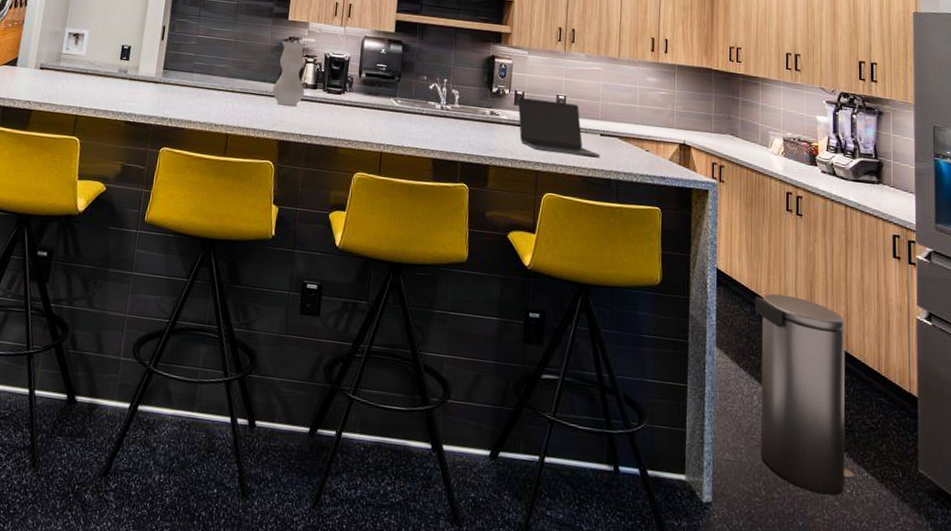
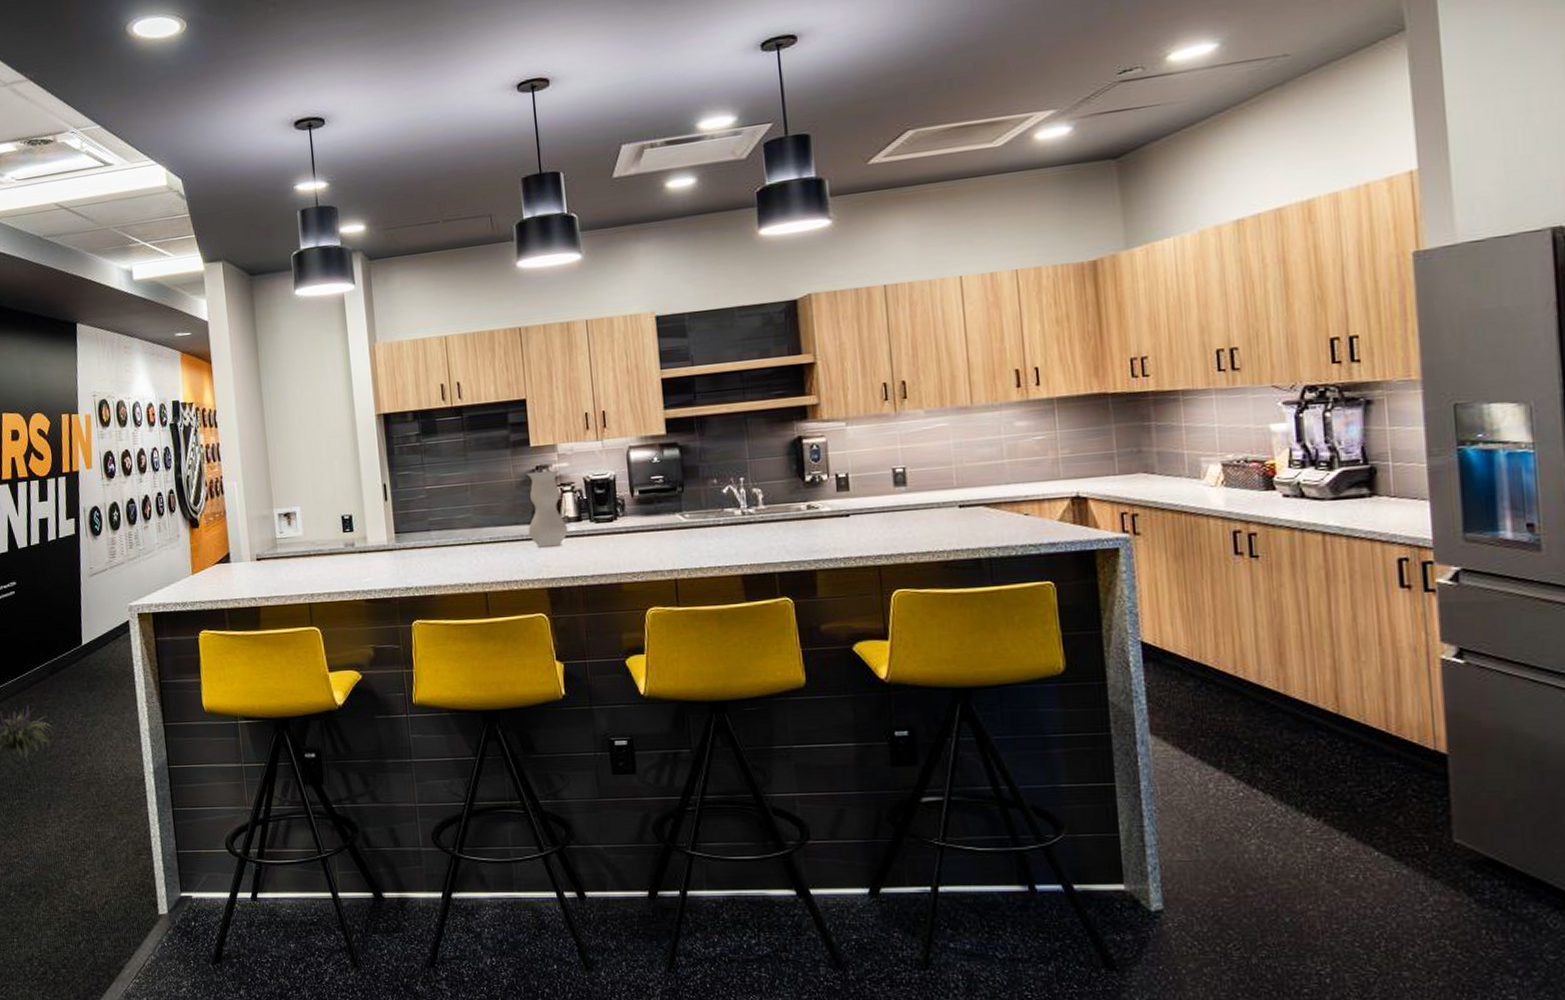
laptop: present [518,97,600,158] -> none [841,475,962,540]
pedal bin: present [754,293,855,496] -> none [1198,658,1361,884]

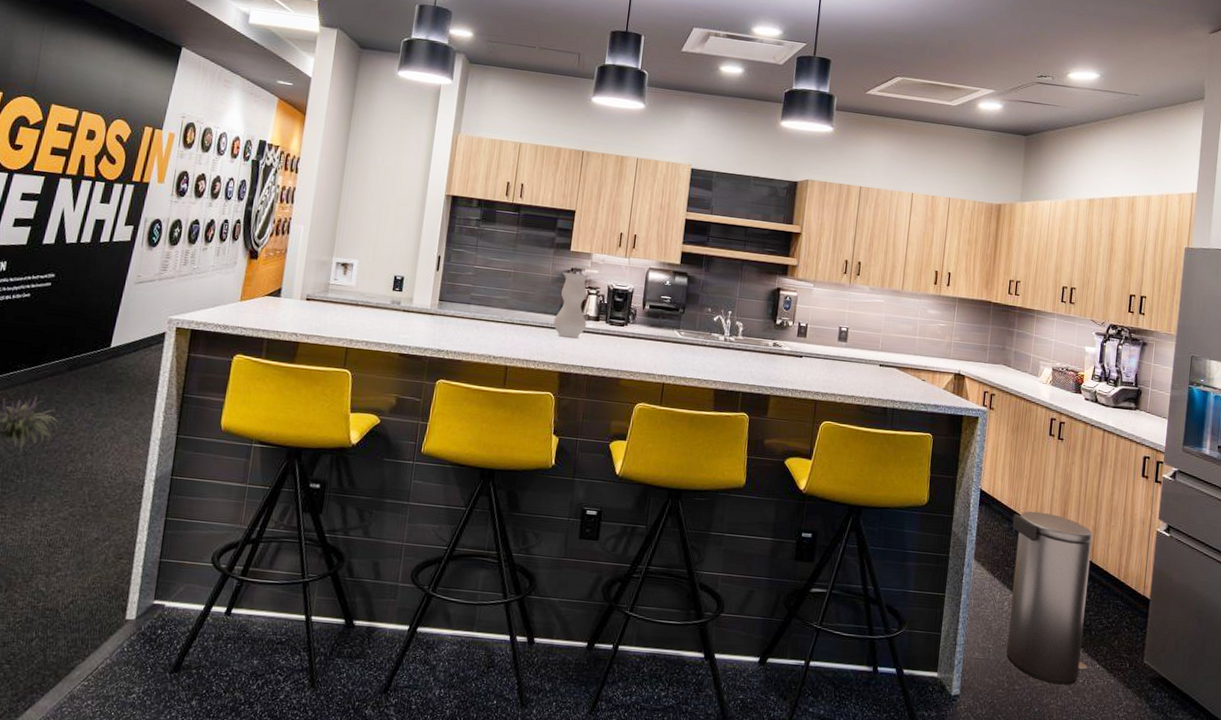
pedal bin: none [1198,658,1361,884] -> present [1006,511,1093,685]

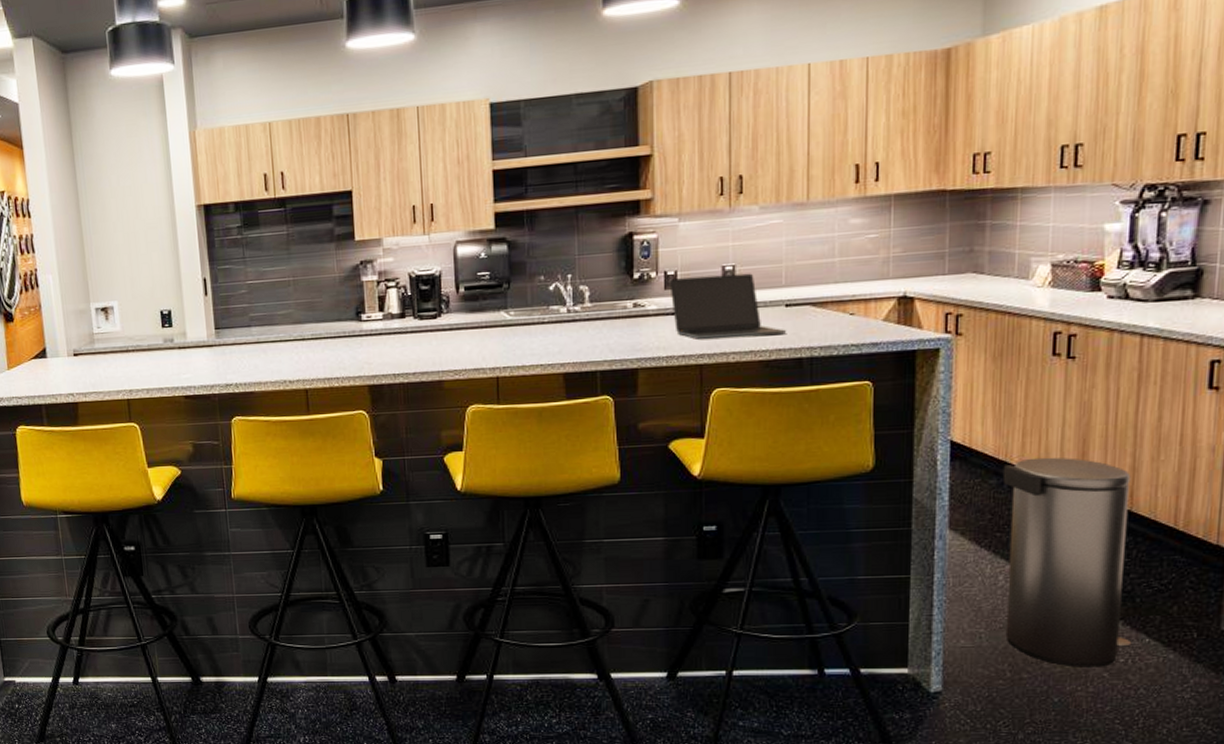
vase: present [553,271,590,339] -> none [350,265,391,346]
laptop: none [801,329,878,387] -> present [669,273,786,339]

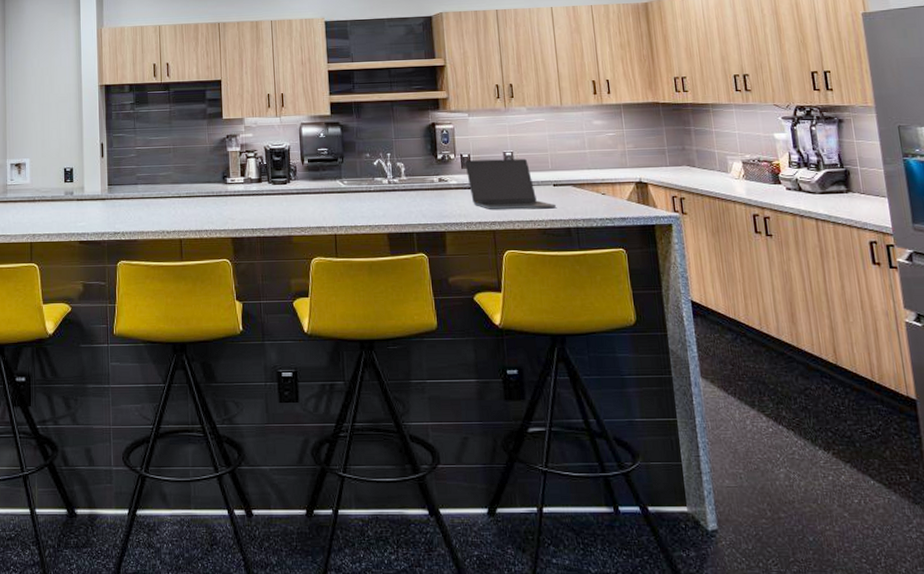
pedal bin: present [1002,457,1132,667] -> none [734,317,861,507]

